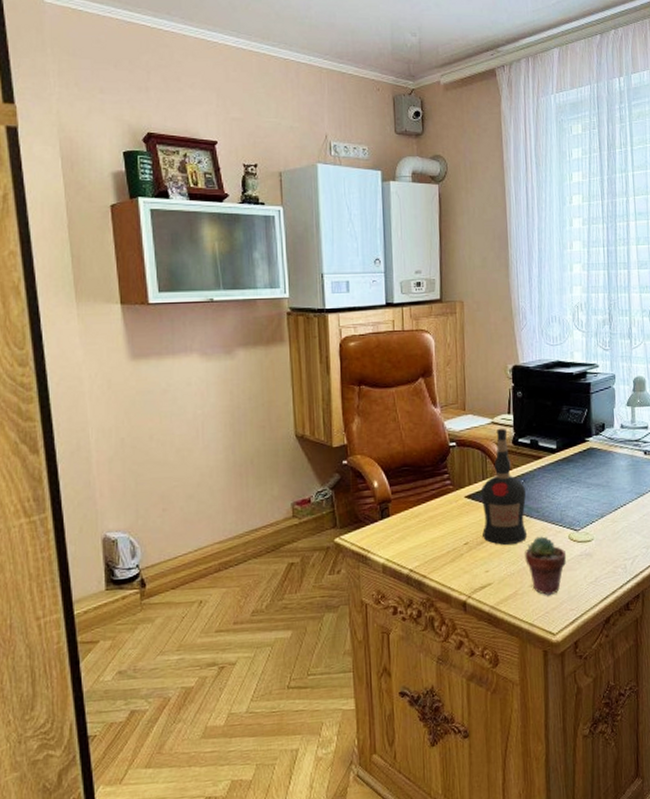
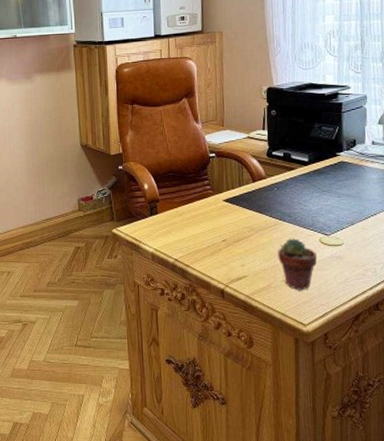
liquor bottle: present [481,428,528,545] -> none [238,142,281,243]

